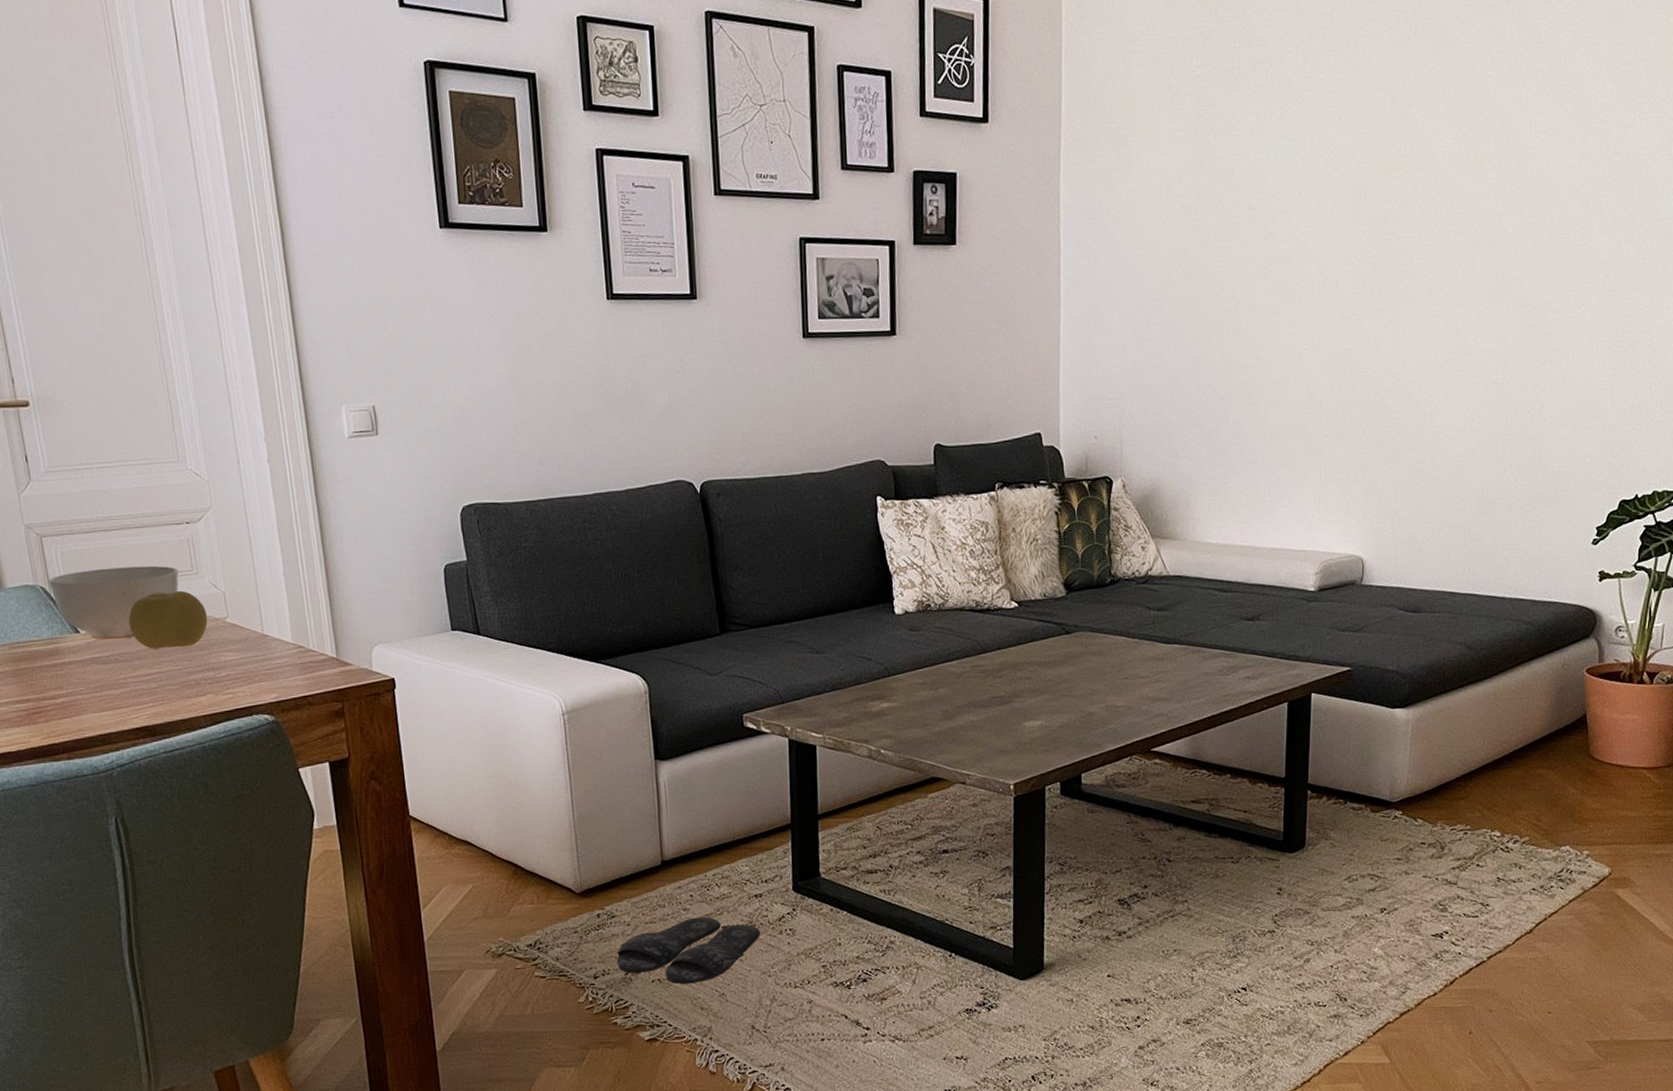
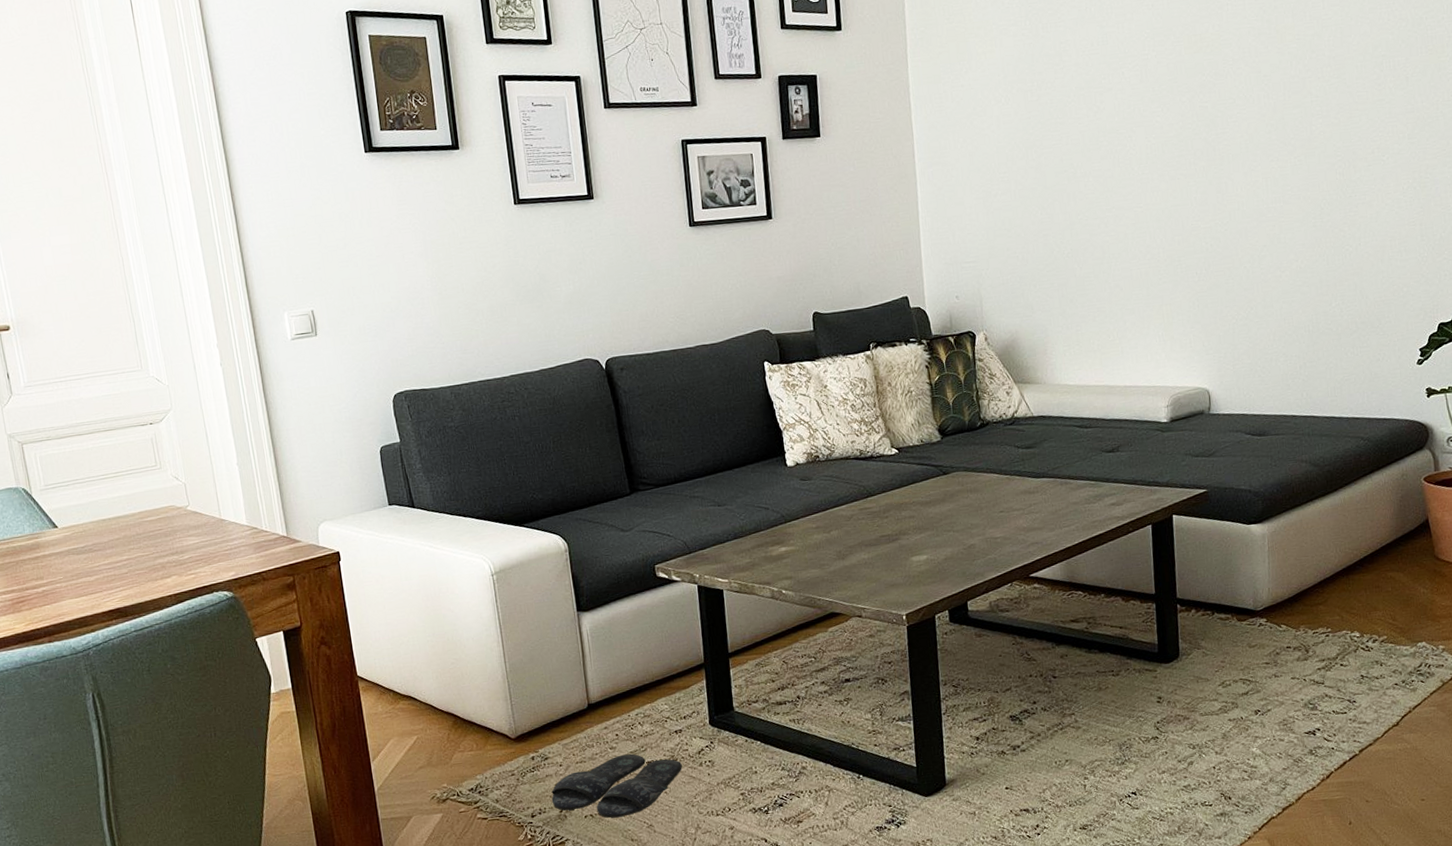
bowl: present [48,565,179,640] -> none [29,463,145,533]
fruit: present [128,590,208,649] -> none [100,484,171,538]

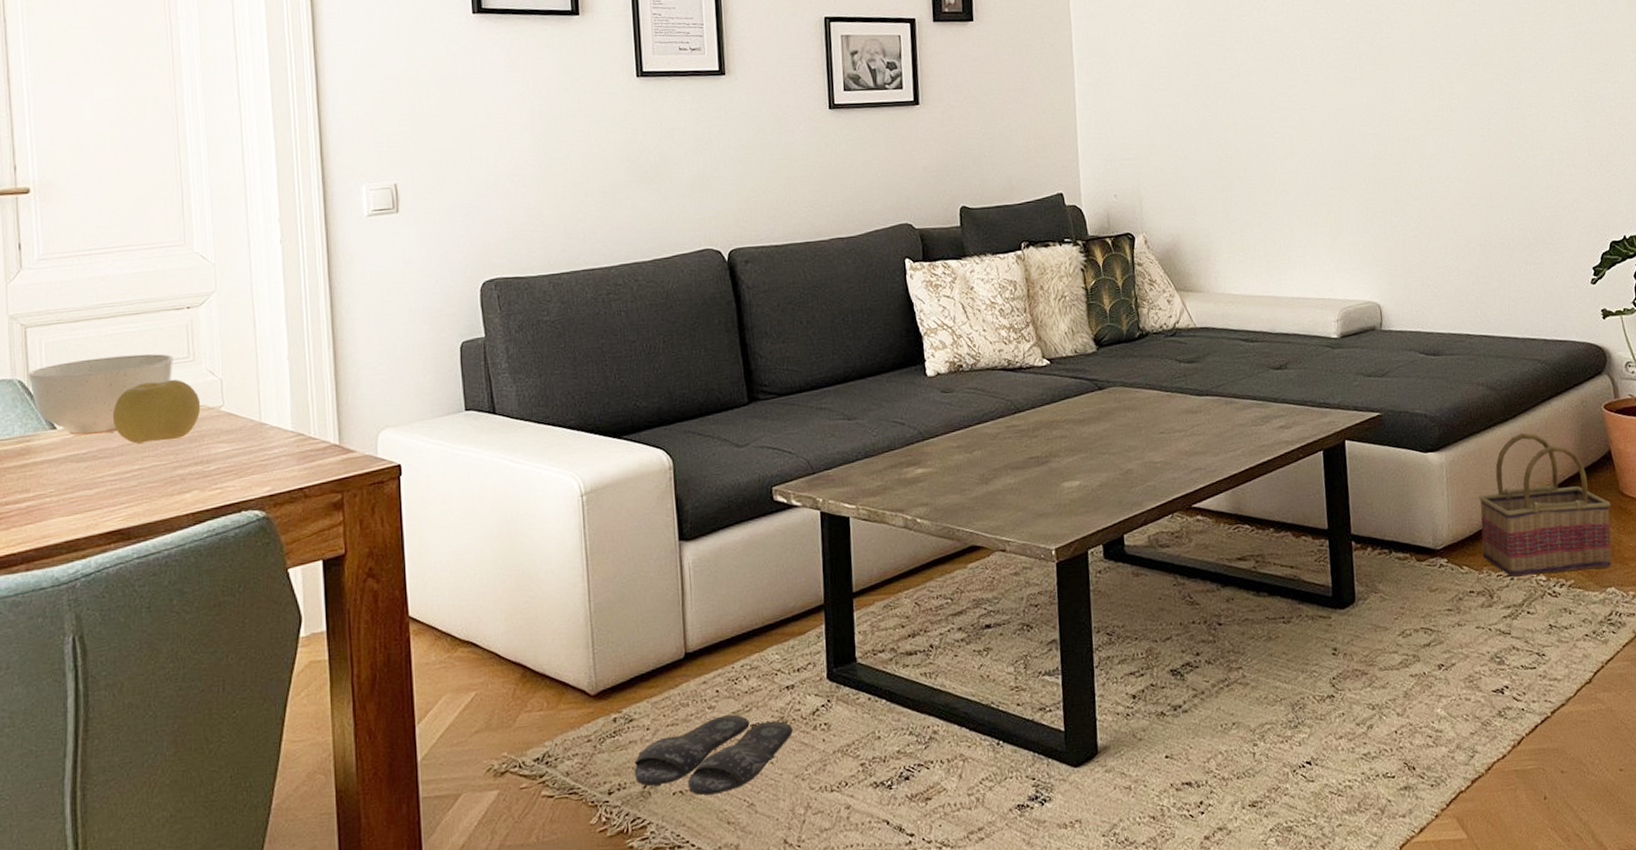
bowl: none [29,463,145,533] -> present [28,353,174,435]
fruit: none [100,484,171,538] -> present [112,379,201,444]
basket: none [1298,504,1426,633] -> present [1479,432,1612,576]

